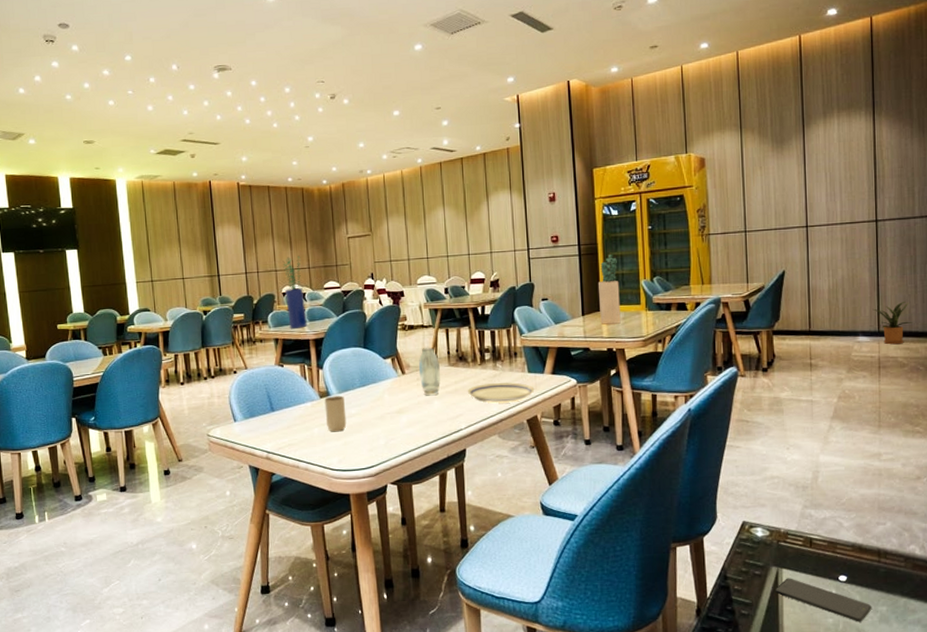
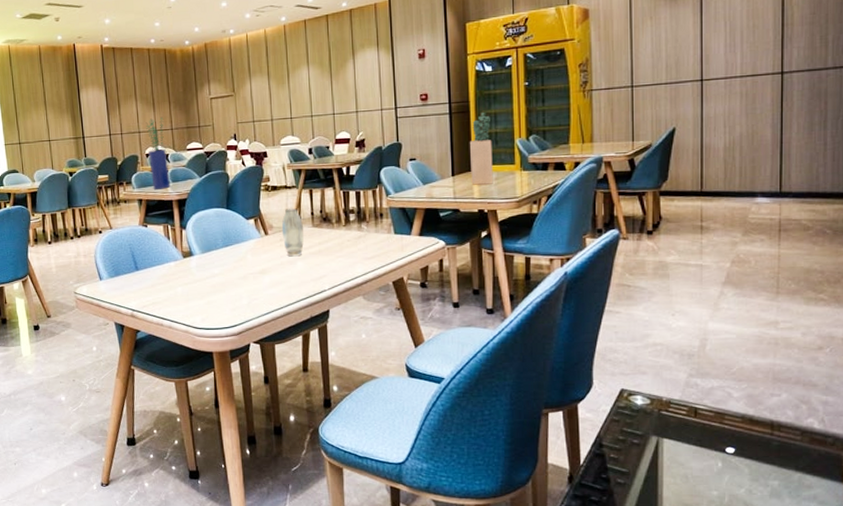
cup: present [324,396,347,432] -> none [187,256,210,292]
plate: present [467,382,535,403] -> none [331,244,401,265]
smartphone: present [774,578,872,622] -> none [654,448,762,496]
house plant: present [874,302,912,345] -> none [775,160,820,207]

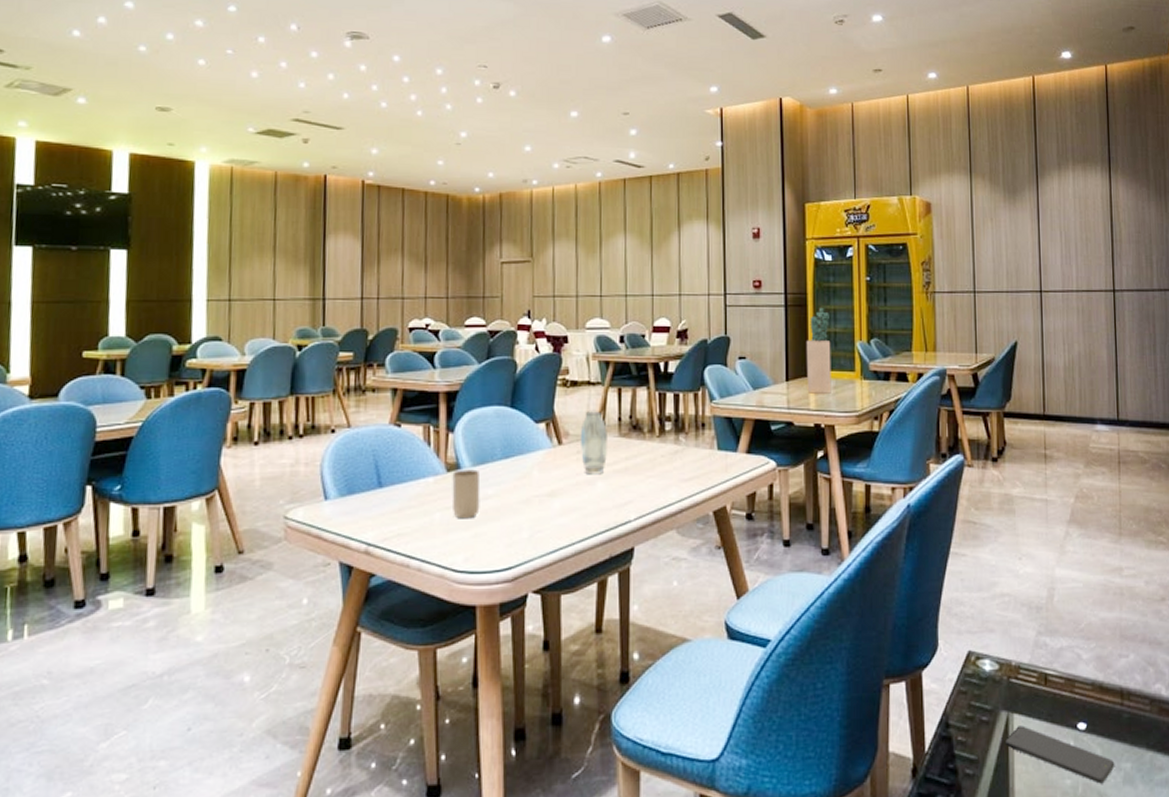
vase: present [146,116,170,190] -> none [412,280,439,376]
cup: none [187,256,210,292] -> present [451,469,481,519]
smartphone: none [654,448,762,496] -> present [1004,725,1115,784]

